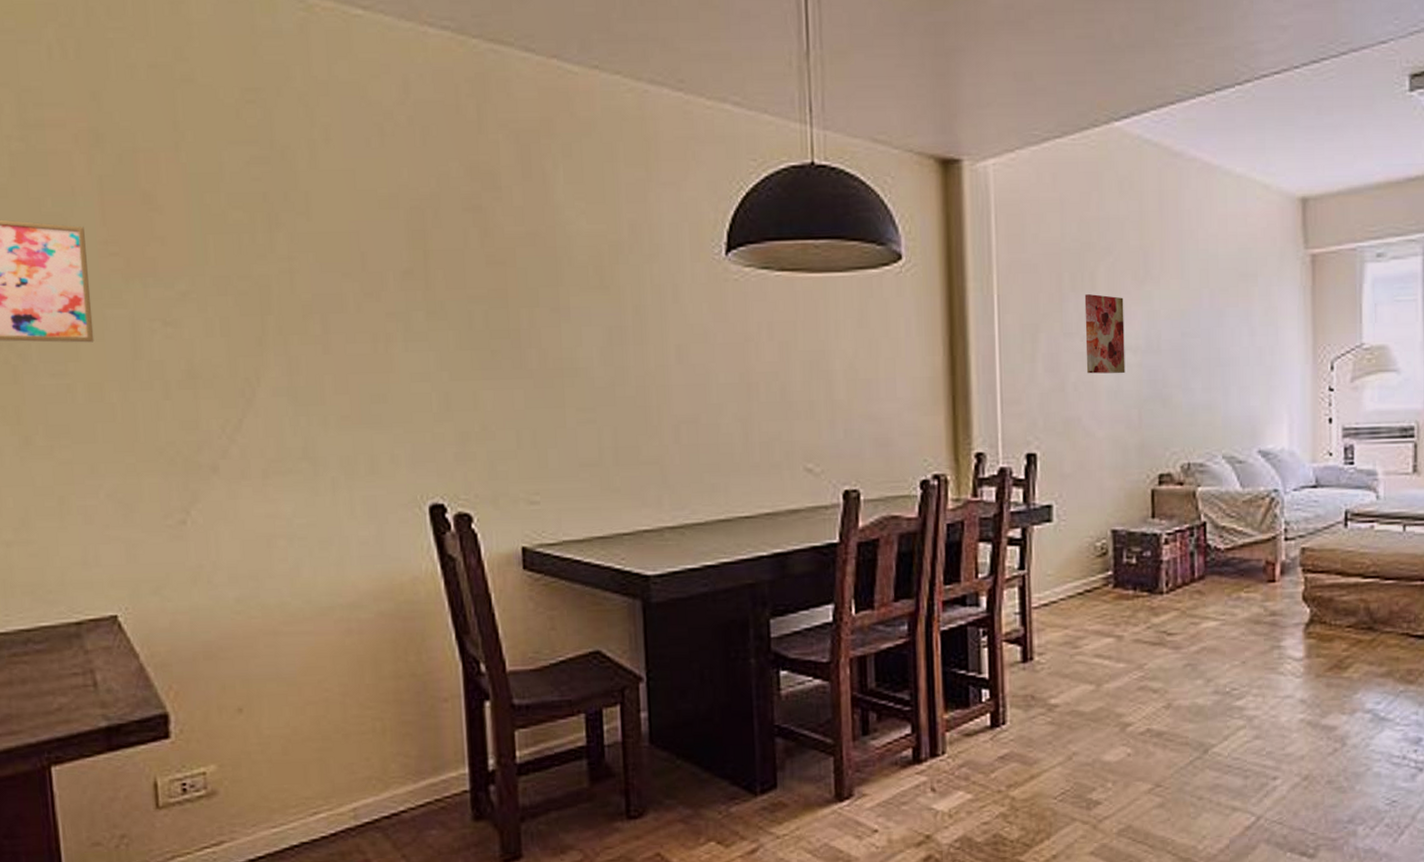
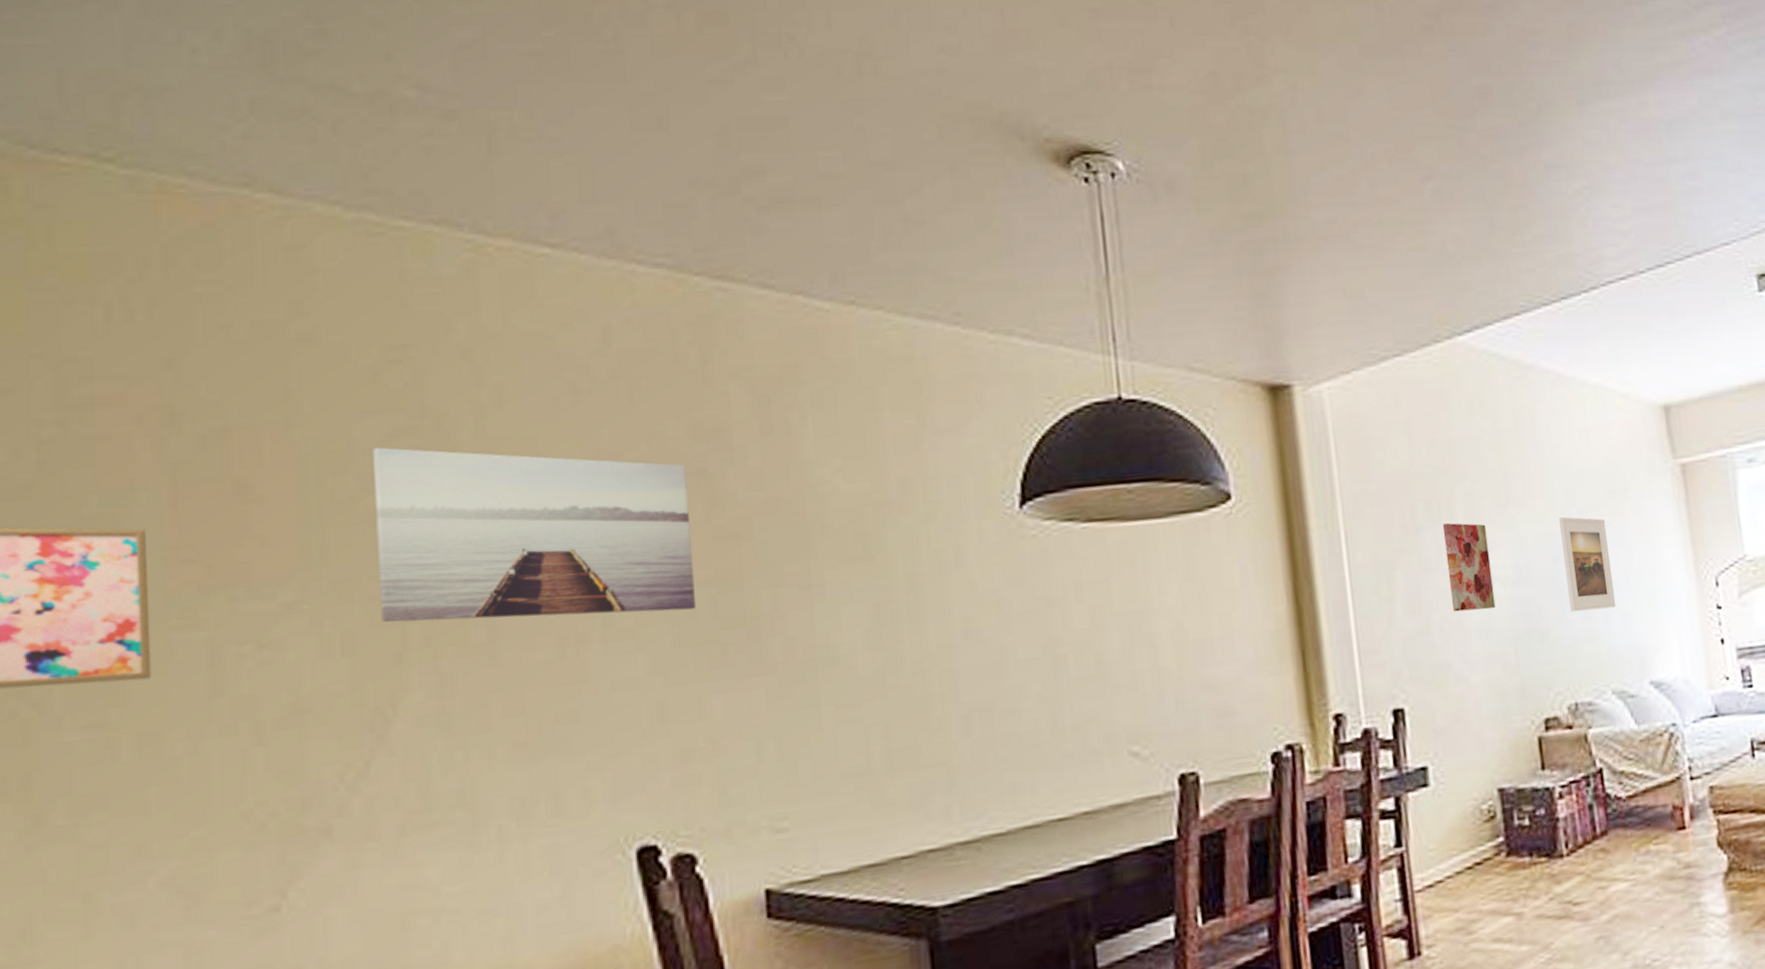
wall art: none [236,171,472,321] -> present [371,447,695,623]
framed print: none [1191,296,1235,383] -> present [1559,517,1617,612]

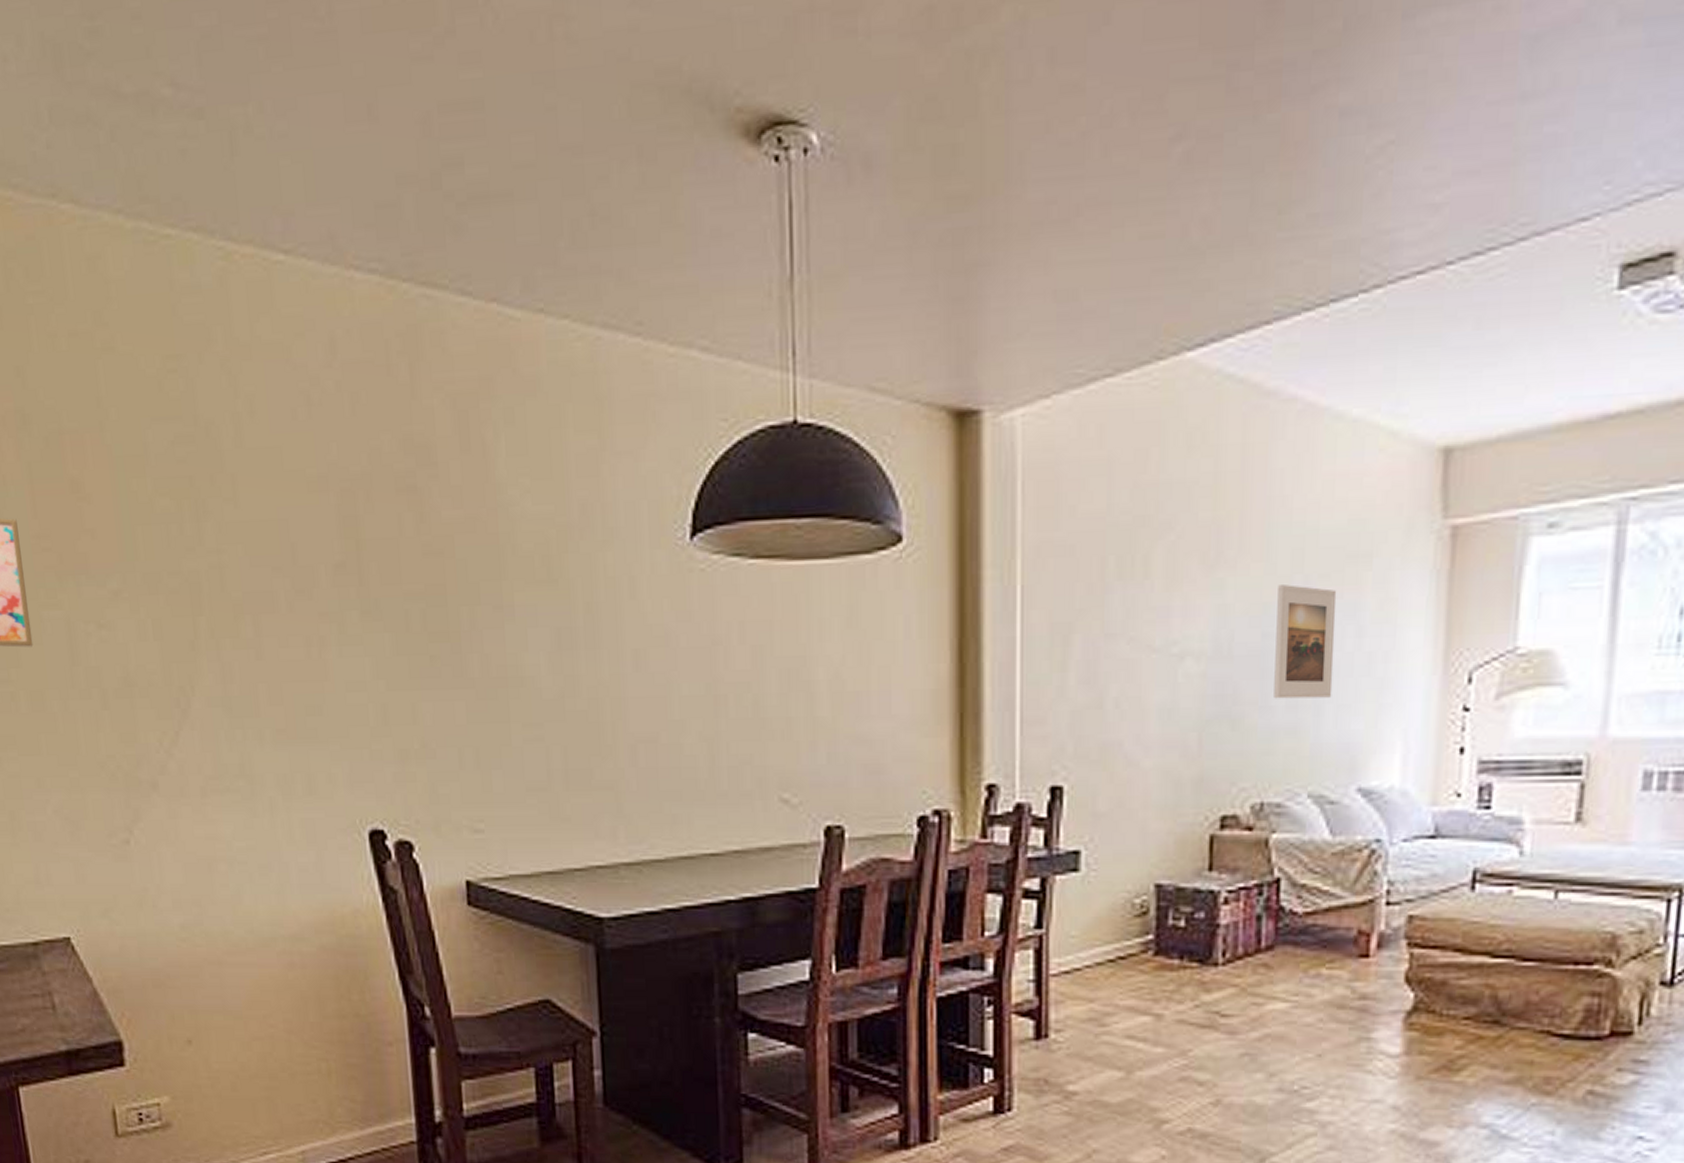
wall art: present [371,447,695,623] -> none [161,453,409,622]
wall art: present [1442,523,1496,612] -> none [1132,583,1187,687]

